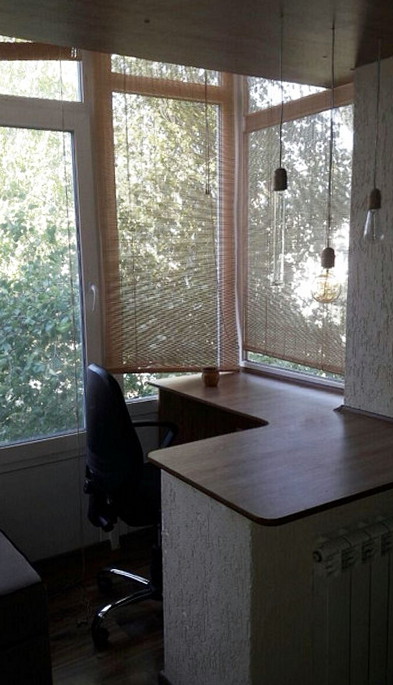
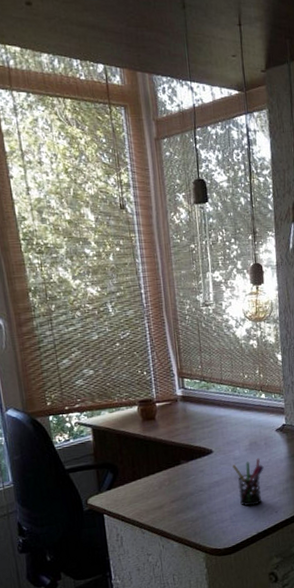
pen holder: none [286,435,318,482] -> present [232,458,264,506]

